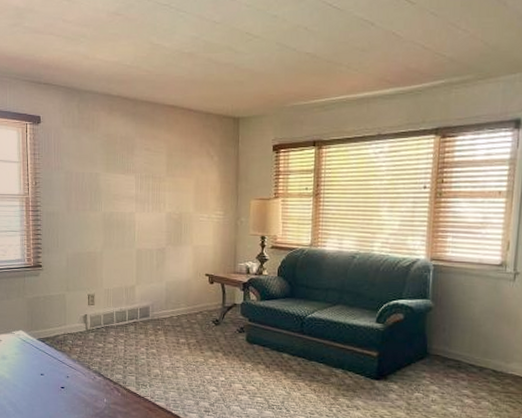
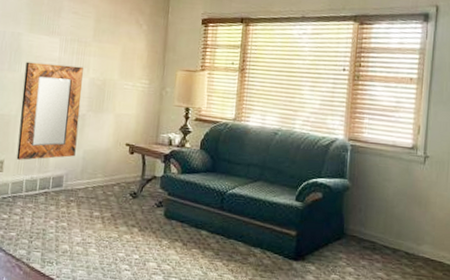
home mirror: none [105,201,160,294] -> present [16,61,83,160]

